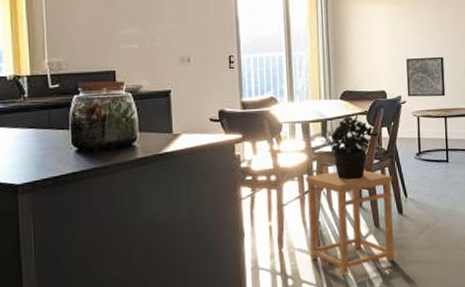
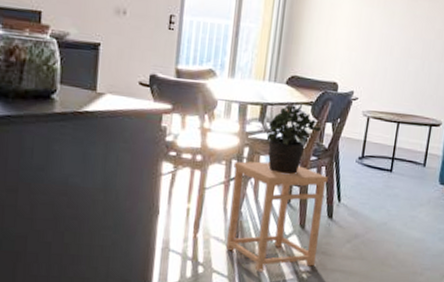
wall art: present [406,56,446,97] -> none [360,51,409,100]

